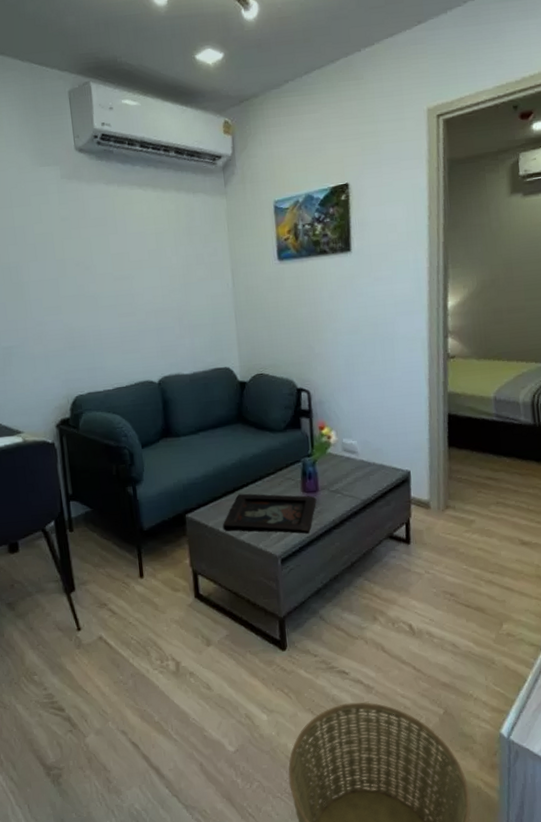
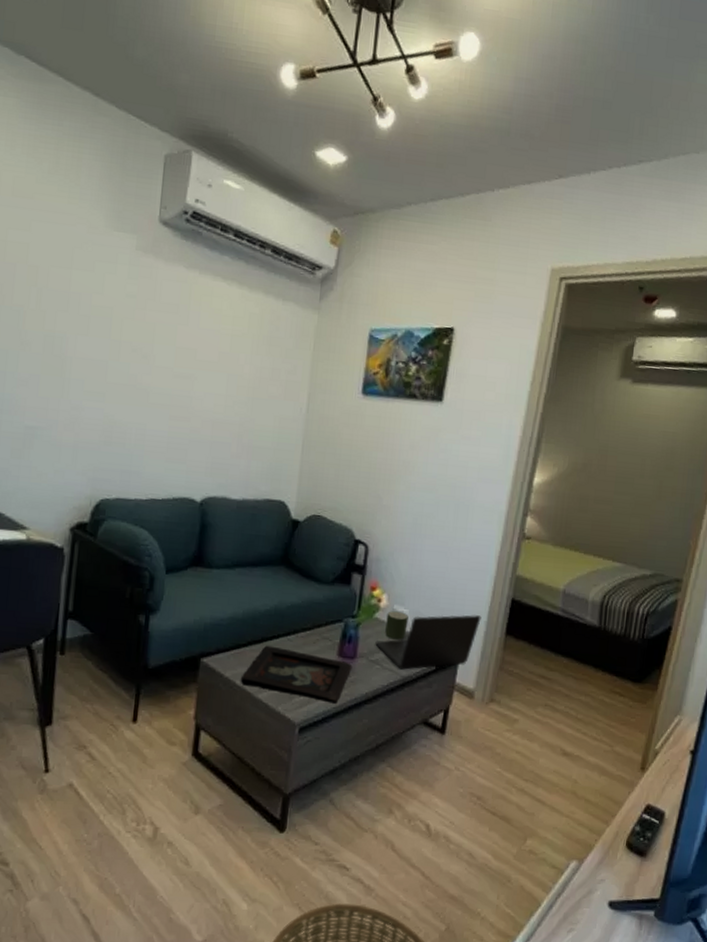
laptop: none [332,434,424,494] -> present [375,615,482,670]
mug: none [338,444,359,471] -> present [385,611,409,641]

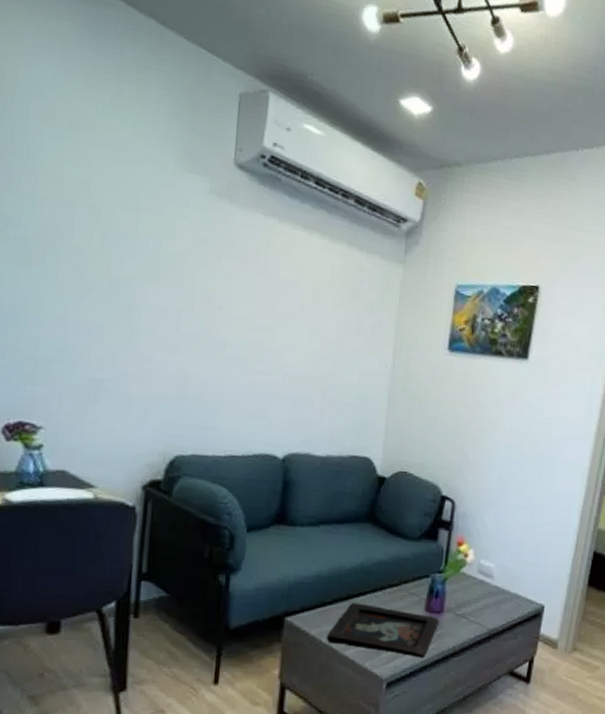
laptop: present [375,615,482,670] -> none [462,568,565,623]
mug: present [385,611,409,641] -> none [472,565,495,595]

